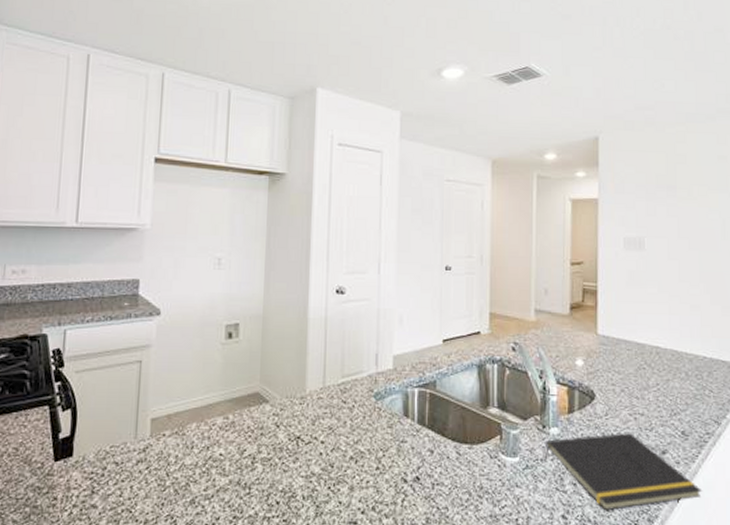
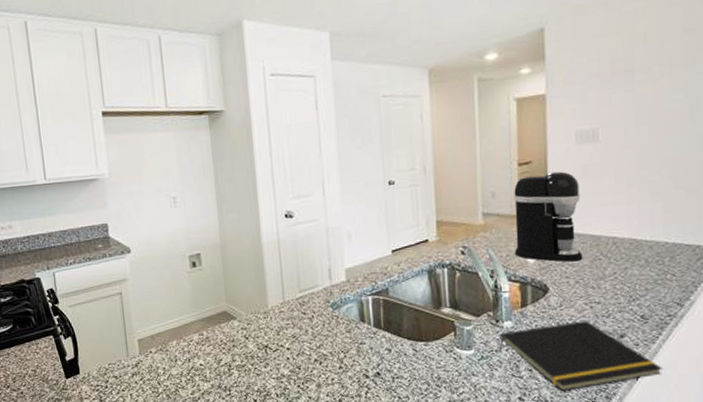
coffee maker: none [563,275,628,369] -> present [513,171,583,262]

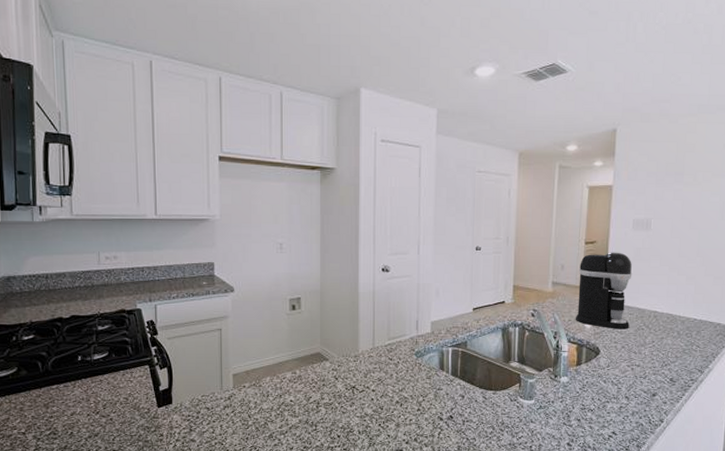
notepad: present [499,321,664,391] -> none [555,380,684,439]

